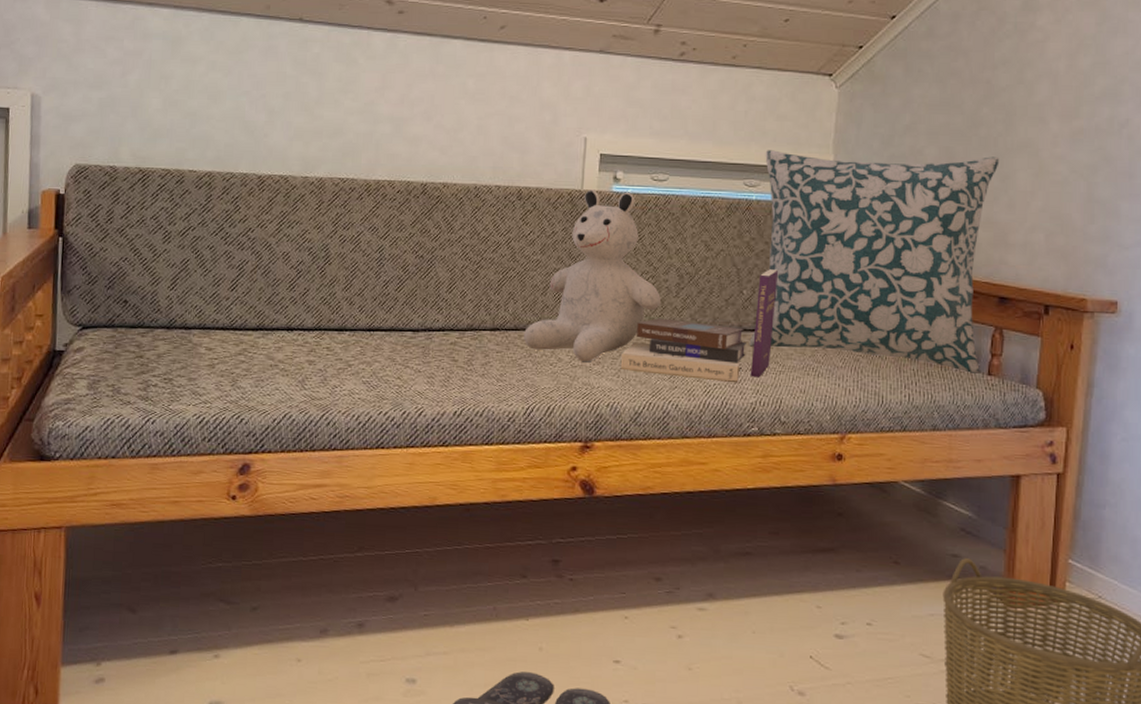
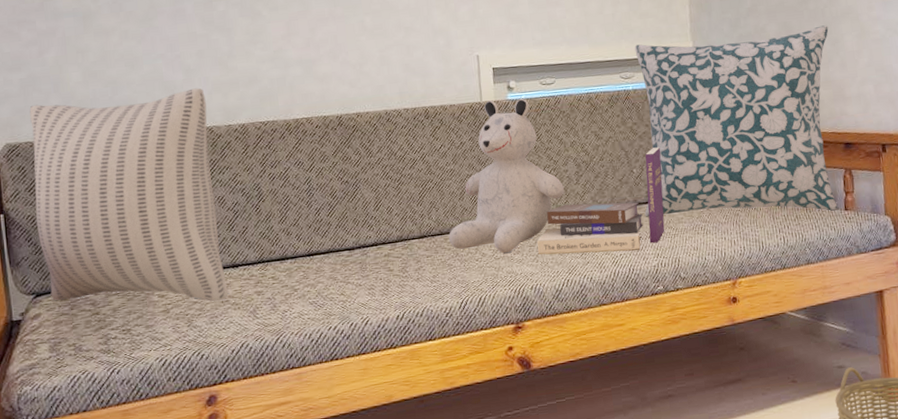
pillow: none [93,127,286,365] -> present [29,88,228,302]

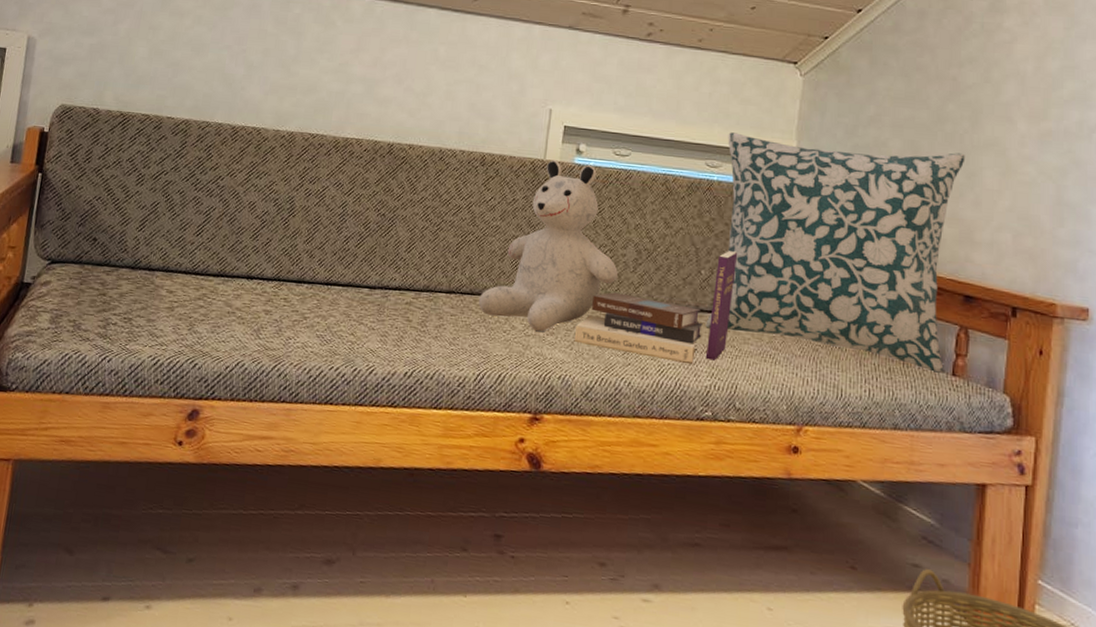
pillow: present [29,88,228,302] -> none [65,71,261,311]

